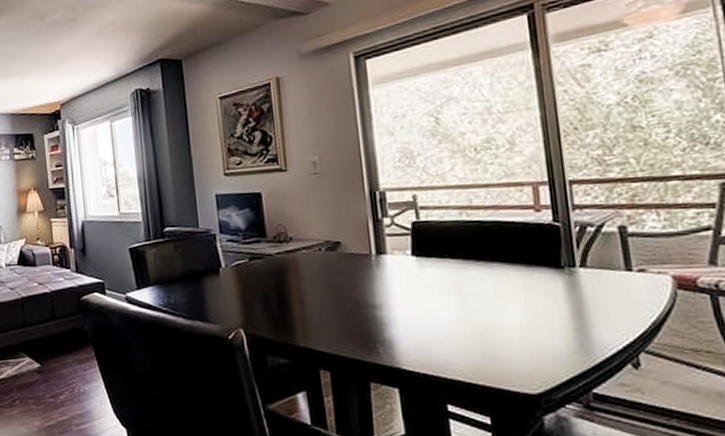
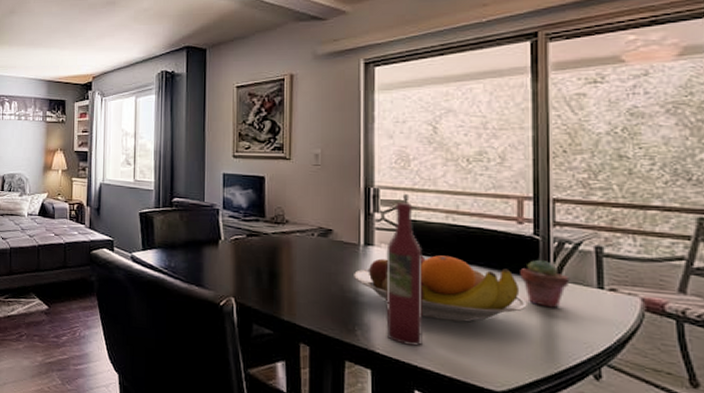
fruit bowl: none [369,255,555,326] -> present [354,255,527,323]
wine bottle: none [400,203,450,357] -> present [386,203,423,346]
potted succulent: none [543,247,597,298] -> present [520,259,570,308]

